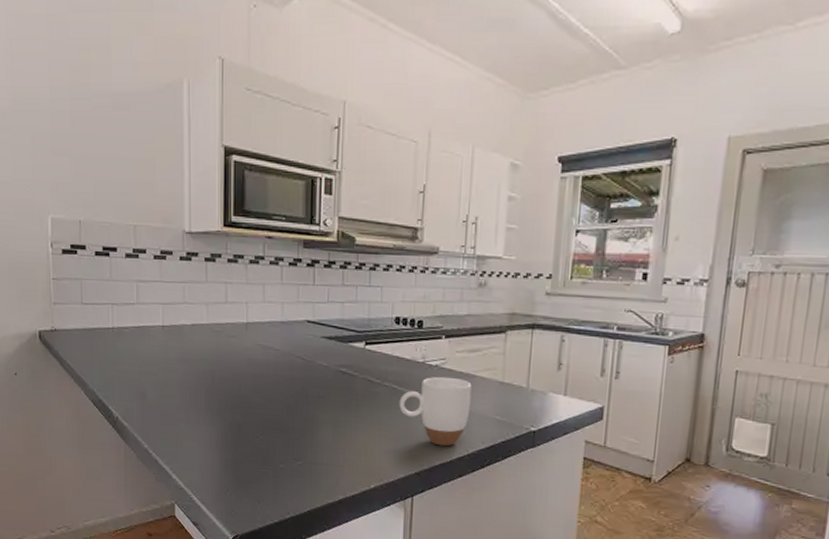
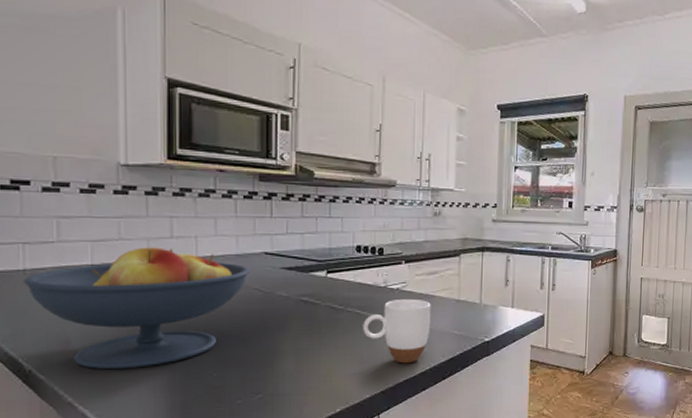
fruit bowl: none [111,311,293,424] -> present [22,247,250,370]

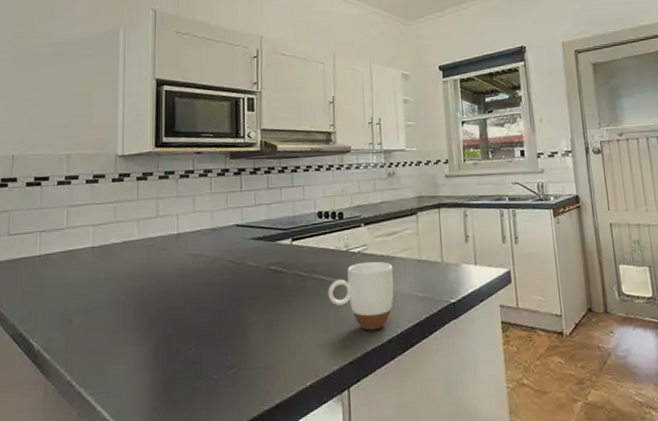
fruit bowl: present [22,247,250,370] -> none [38,227,223,347]

